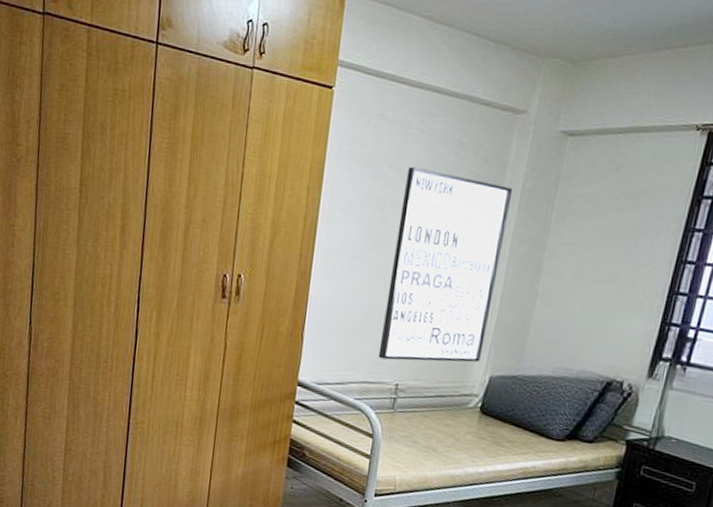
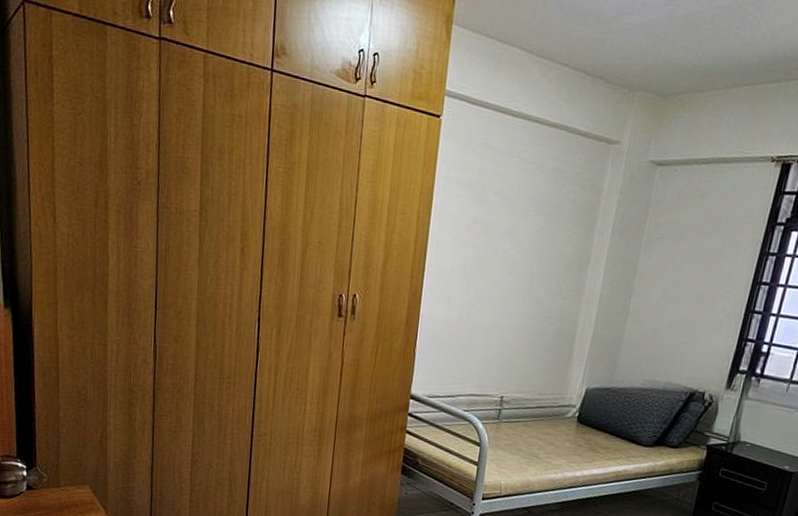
wall art: present [378,166,512,363] -> none [484,192,606,376]

